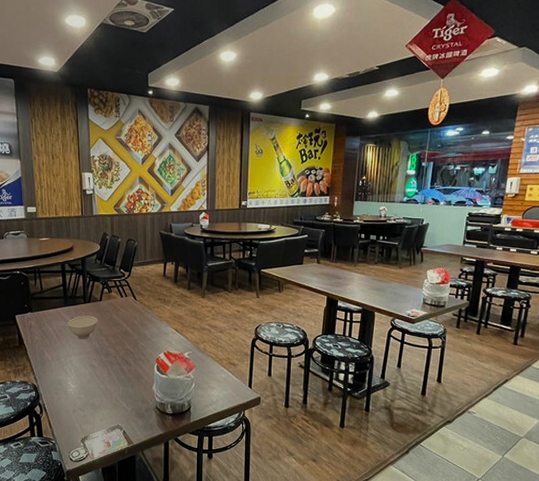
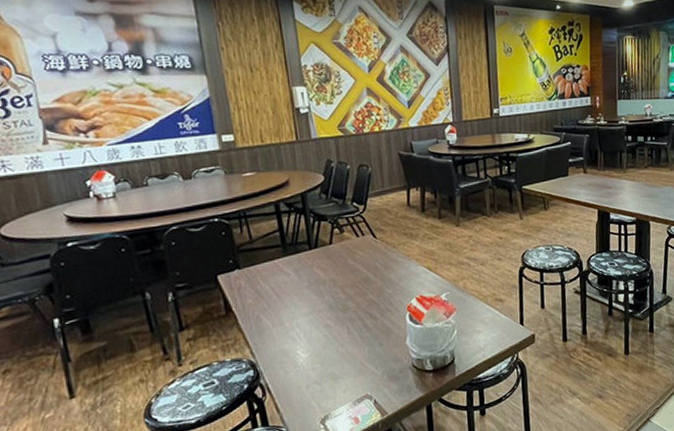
bowl: present [68,316,98,339] -> none [290,264,329,295]

